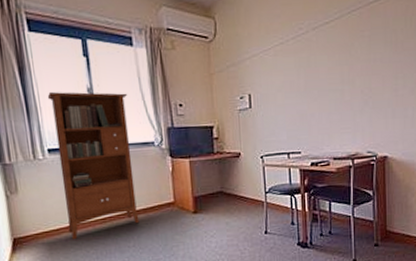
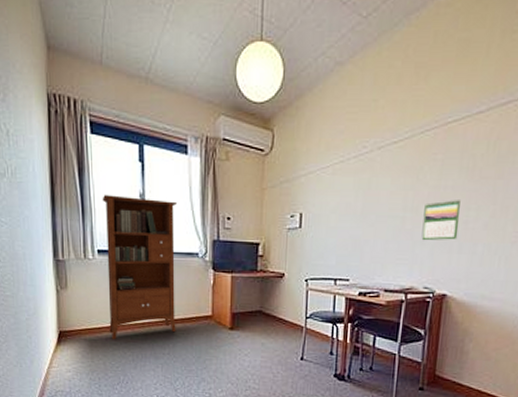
calendar: none [359,71,390,110] -> present [421,200,461,241]

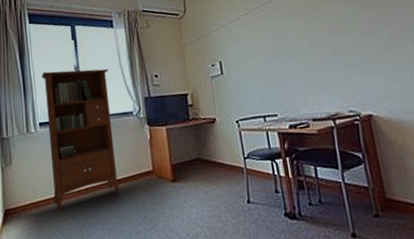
calendar: present [421,200,461,241] -> none [328,29,366,69]

